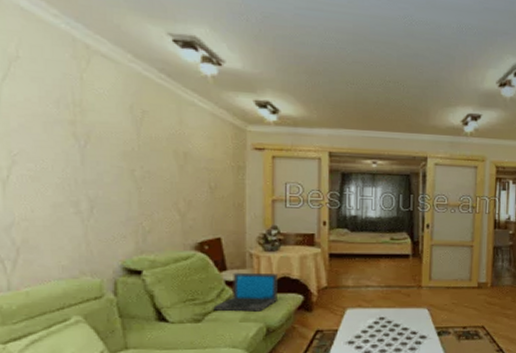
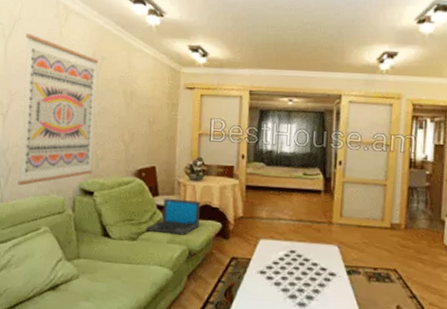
wall art: none [28,78,138,269] -> present [18,34,98,186]

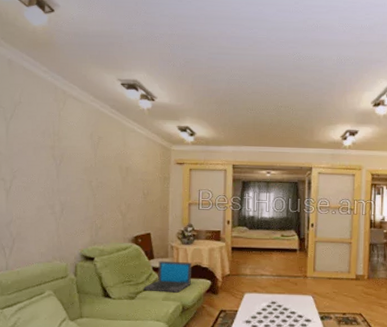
wall art: present [18,34,98,186] -> none [22,116,95,254]

